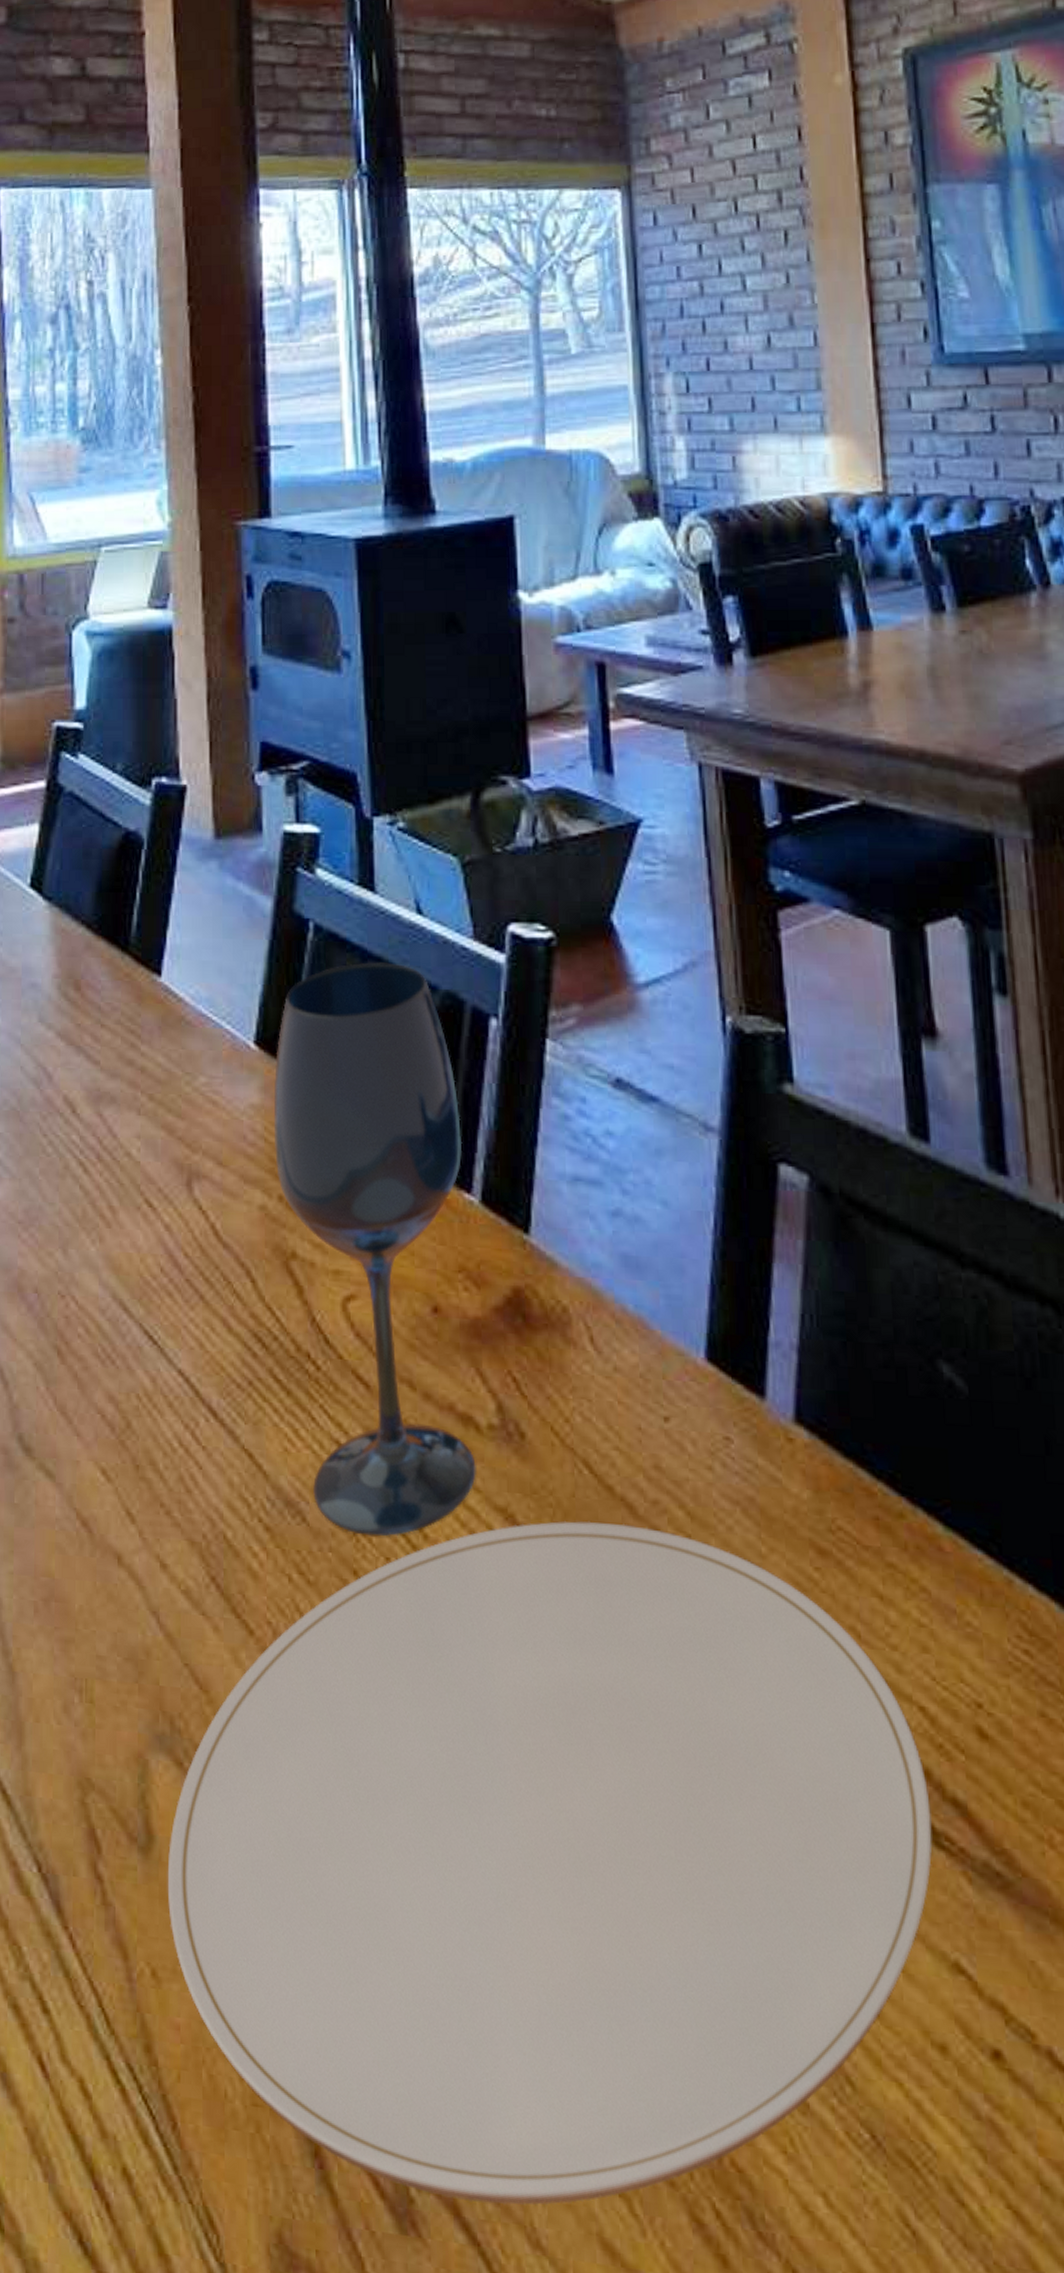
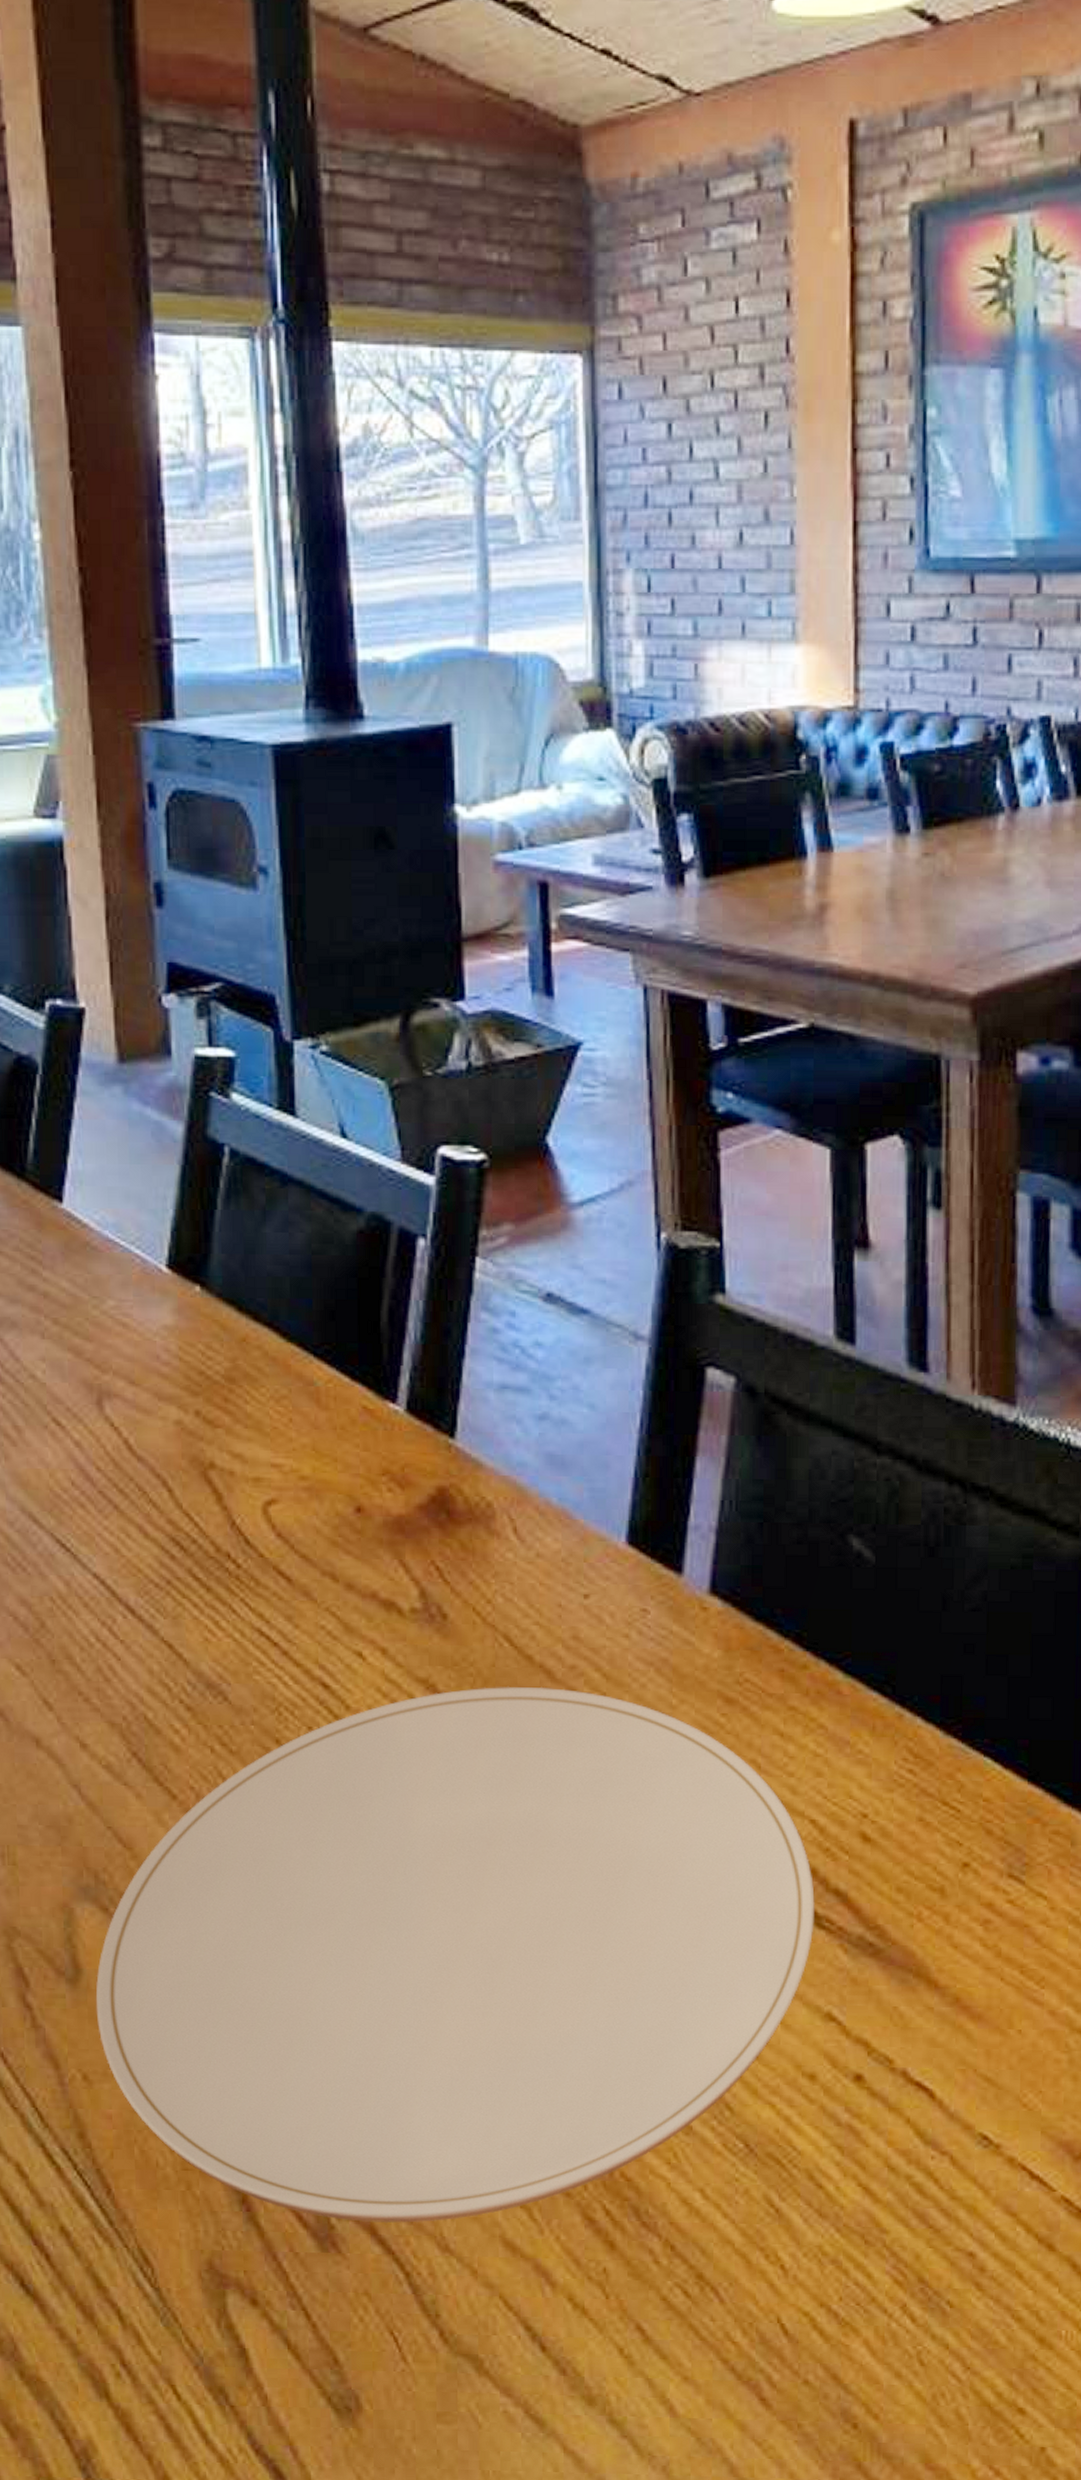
wineglass: present [273,962,476,1537] -> none [188,1186,398,1710]

